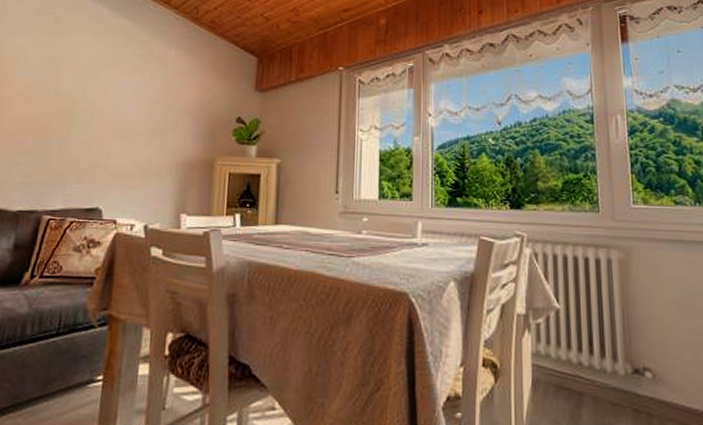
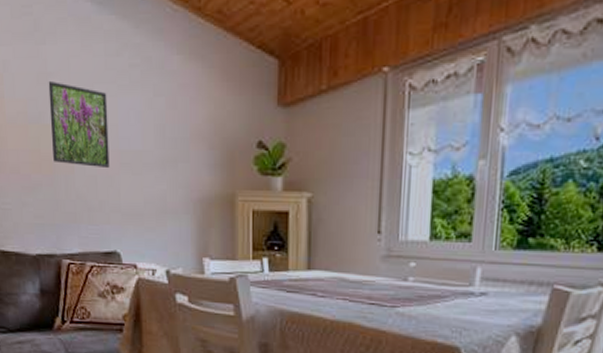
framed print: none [51,64,110,136] -> present [48,82,110,169]

